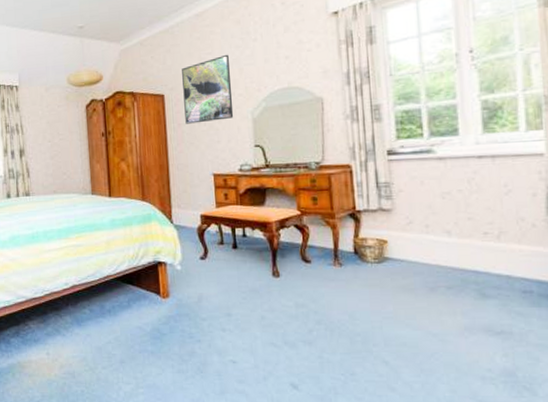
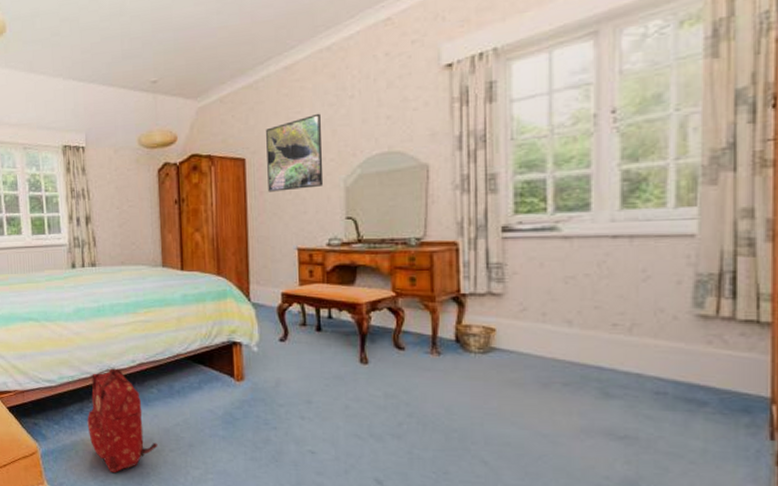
backpack: none [23,291,91,394] -> present [87,368,158,474]

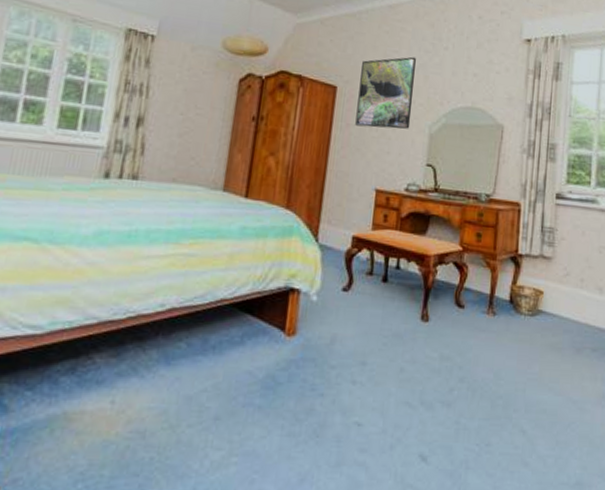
backpack: present [87,368,158,474] -> none [76,313,173,461]

